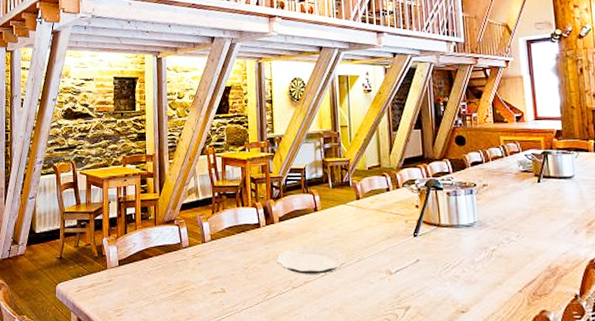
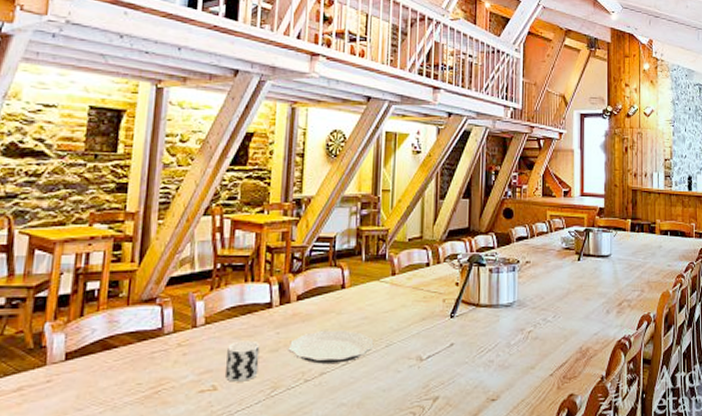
cup: none [230,253,255,286] -> present [226,340,260,382]

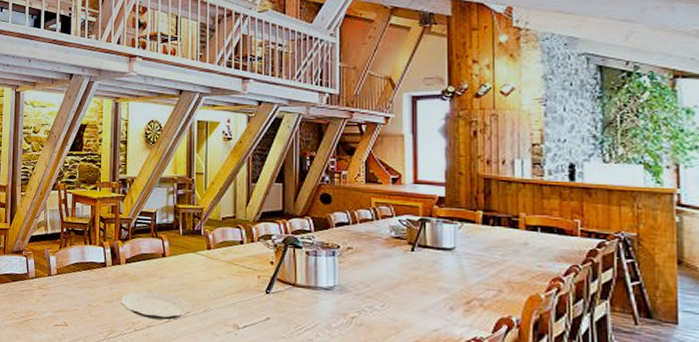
cup: present [226,340,260,382] -> none [74,290,98,323]

